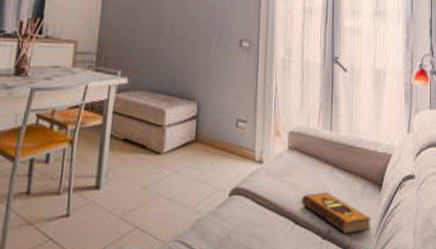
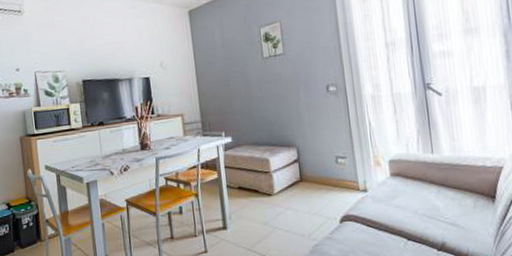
hardback book: present [301,192,372,234] -> none [411,209,489,245]

